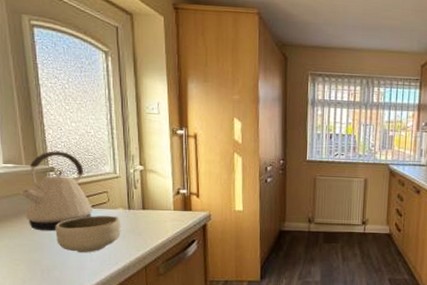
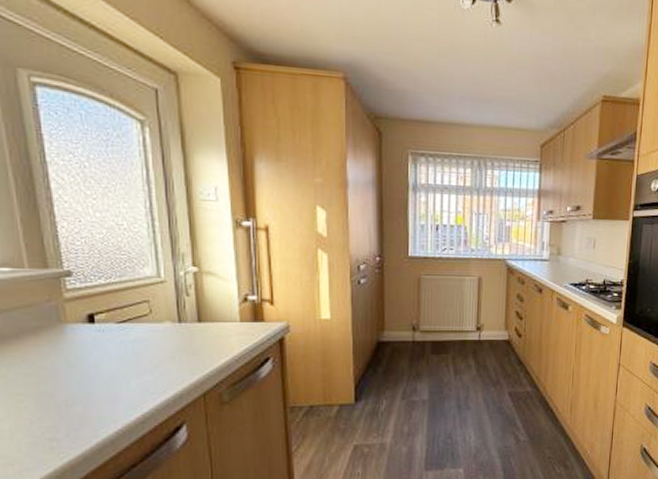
kettle: present [19,151,92,231] -> none [20,249,128,355]
bowl: present [55,215,121,253] -> none [75,331,169,381]

